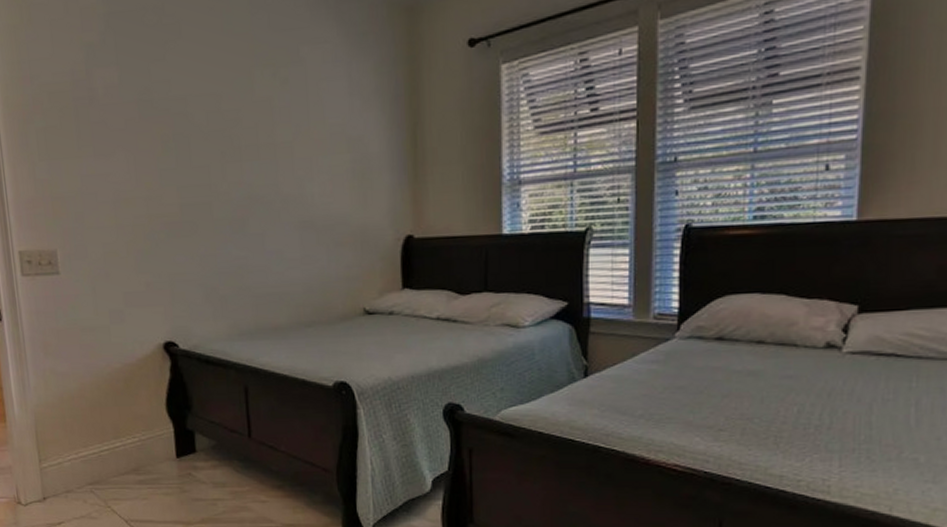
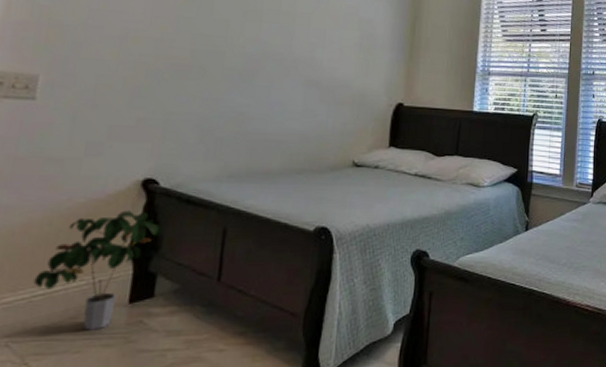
potted plant: none [98,373,191,481] -> present [33,210,163,331]

